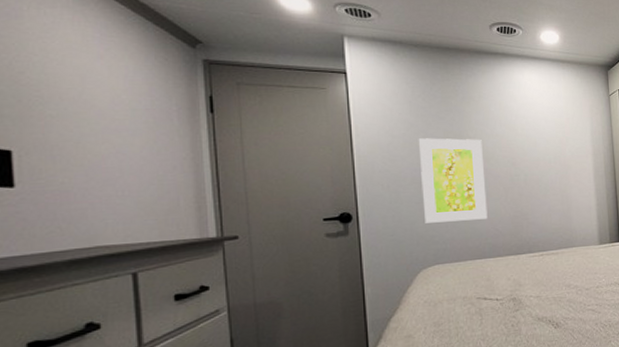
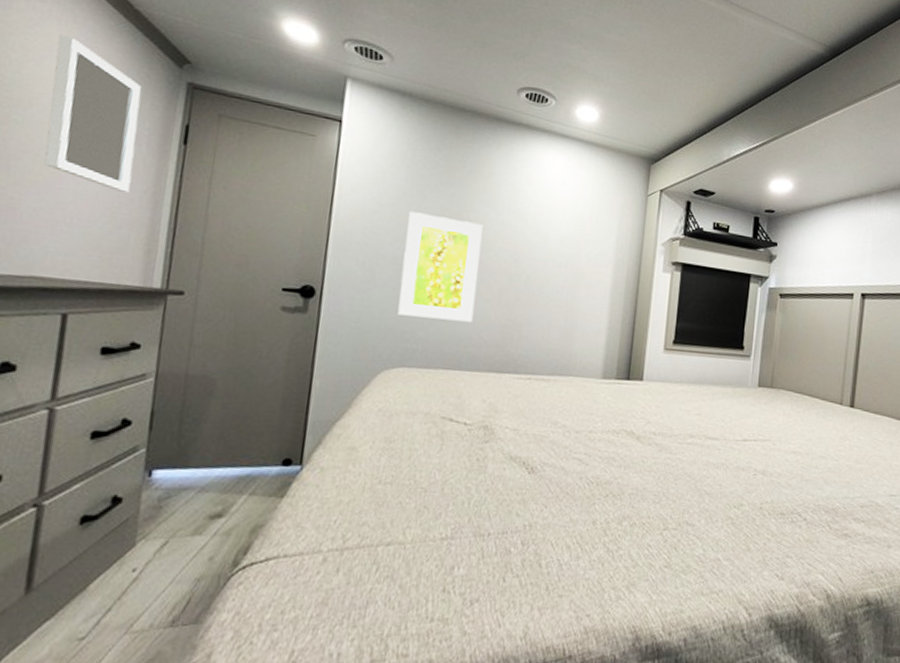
home mirror: none [74,34,170,162] -> present [44,34,142,192]

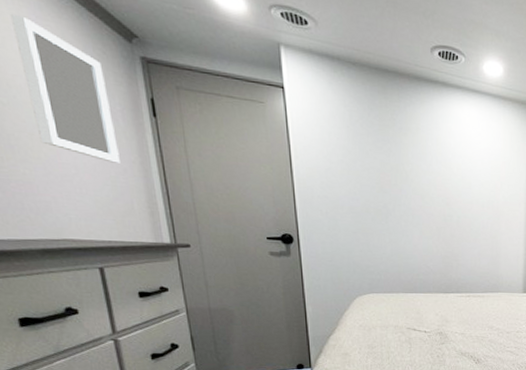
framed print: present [397,211,483,322] -> none [355,167,420,256]

